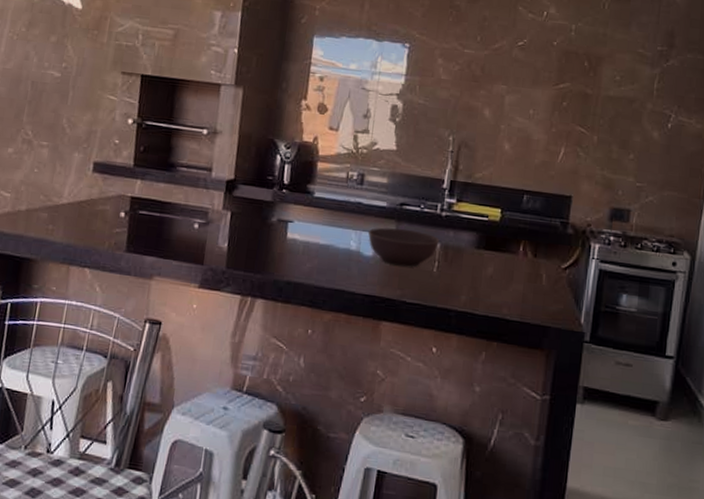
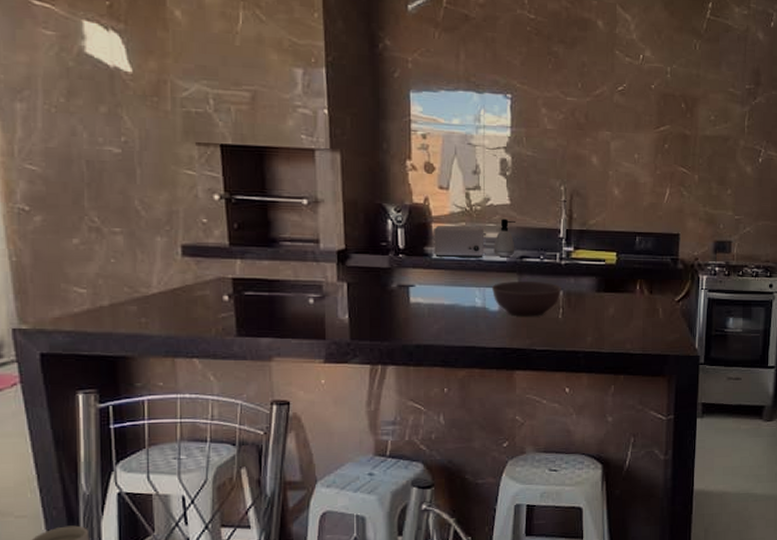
toaster: none [316,165,370,202] -> present [434,226,487,259]
soap dispenser: none [374,164,400,203] -> present [494,219,515,258]

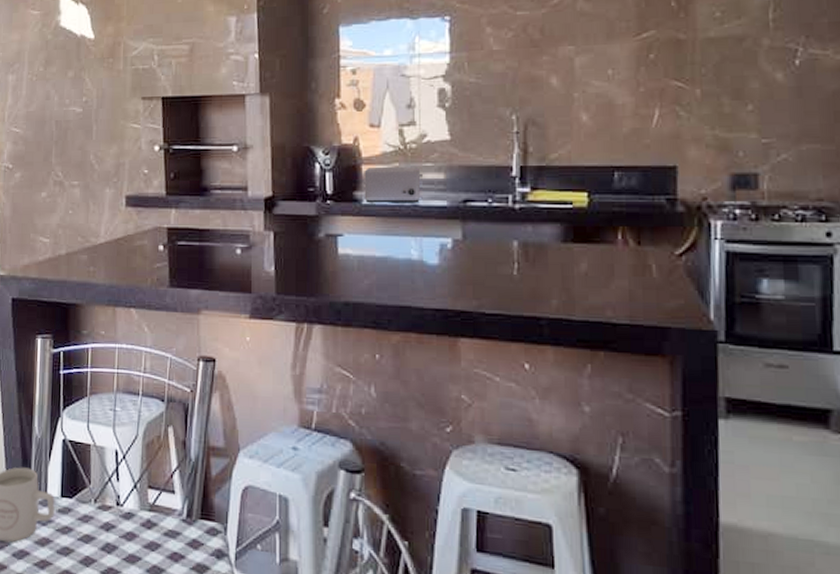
bowl: present [491,280,561,317] -> none [429,229,516,272]
soap dispenser: present [494,219,515,258] -> none [432,157,457,202]

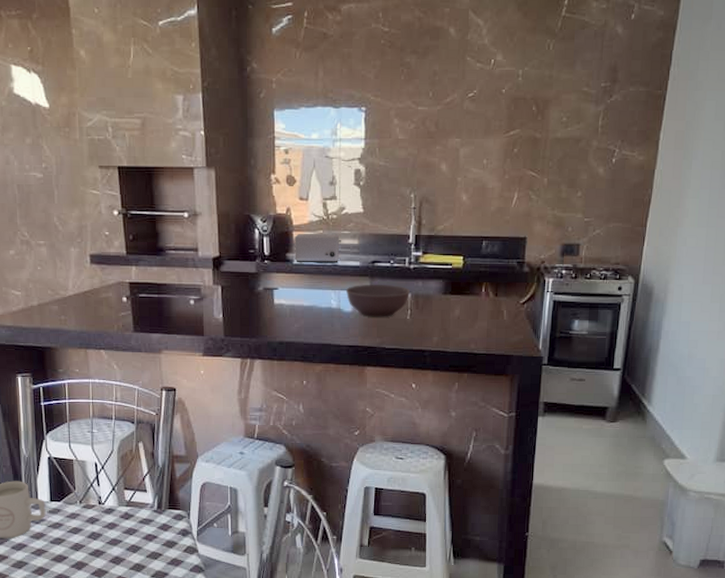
bowl: none [429,229,516,272] -> present [345,284,410,317]

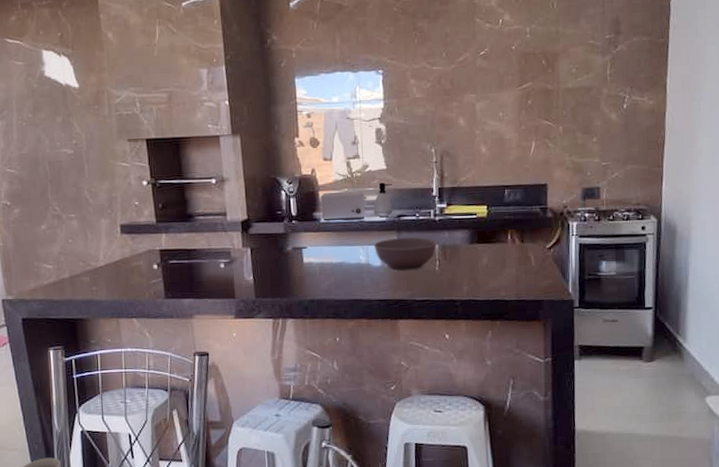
soap dispenser: none [348,226,368,263] -> present [373,182,393,218]

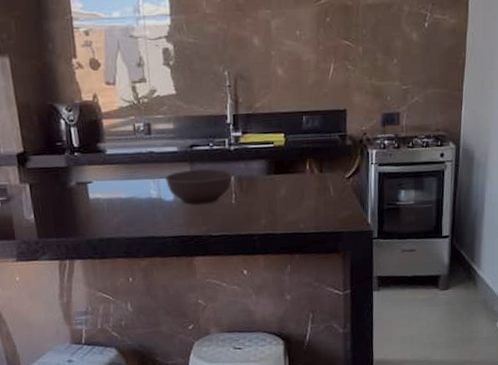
toaster: present [321,191,367,222] -> none [105,119,156,153]
soap dispenser: present [373,182,393,218] -> none [163,109,185,148]

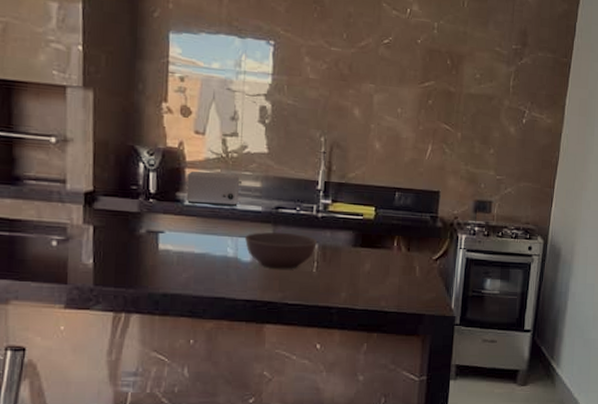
toaster: none [105,119,156,153] -> present [186,171,243,207]

